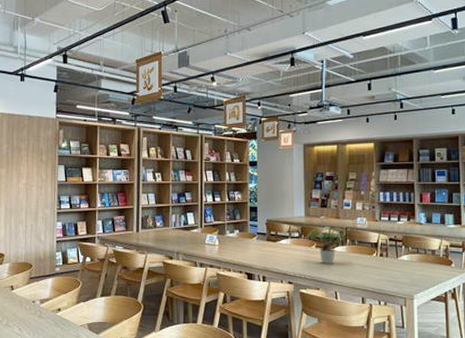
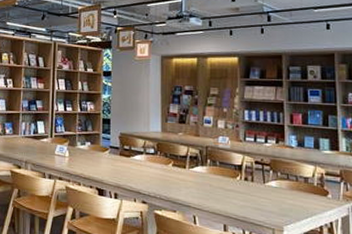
potted plant: present [306,227,345,264] -> none [162,144,205,185]

